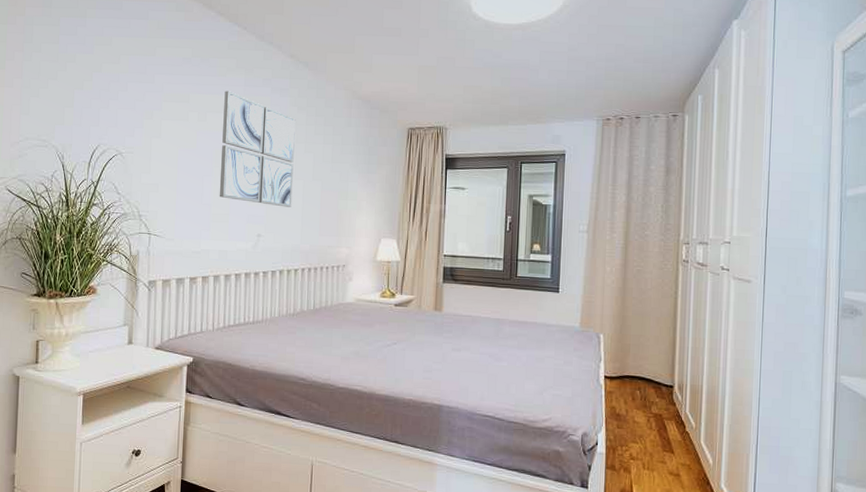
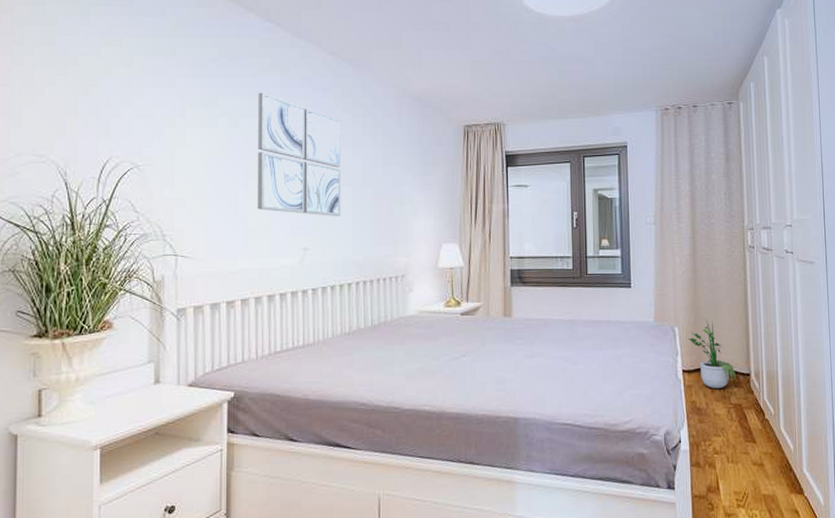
potted plant: none [613,327,660,397] -> present [688,318,737,389]

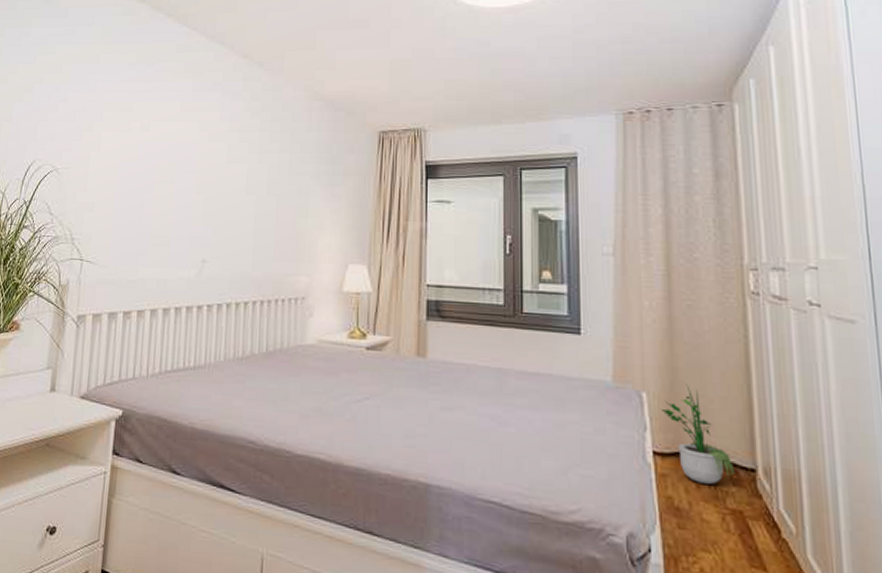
wall art: present [257,92,341,216] -> none [160,97,248,227]

